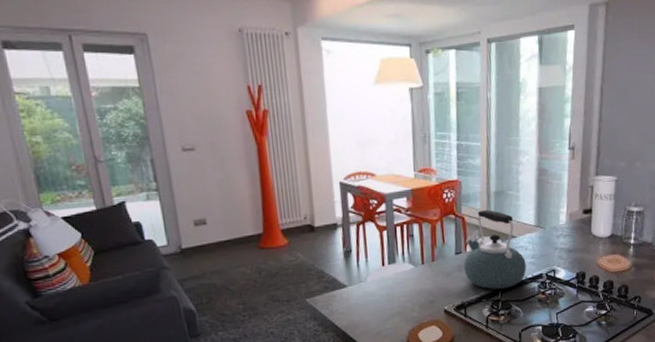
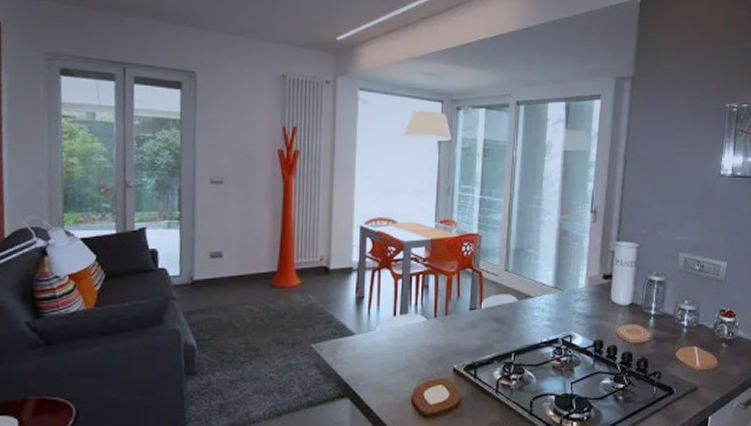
kettle: present [464,209,526,290] -> none [477,266,542,352]

